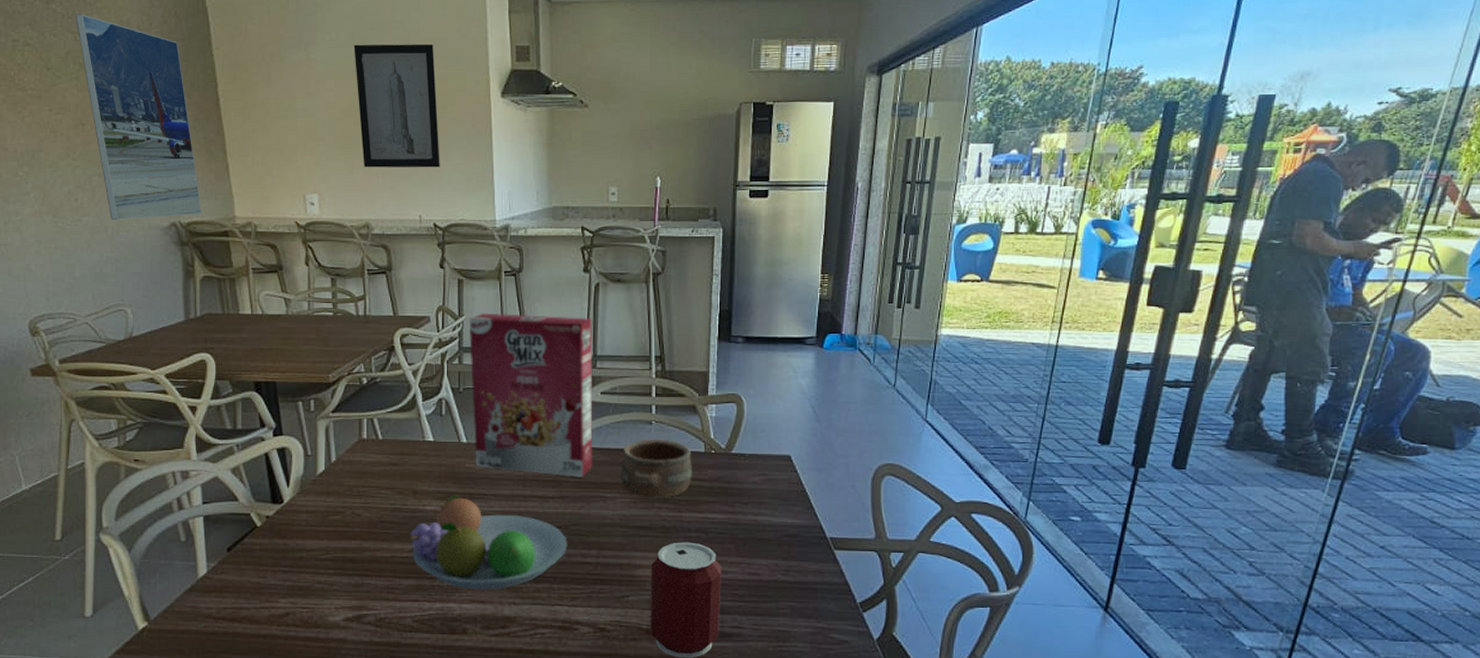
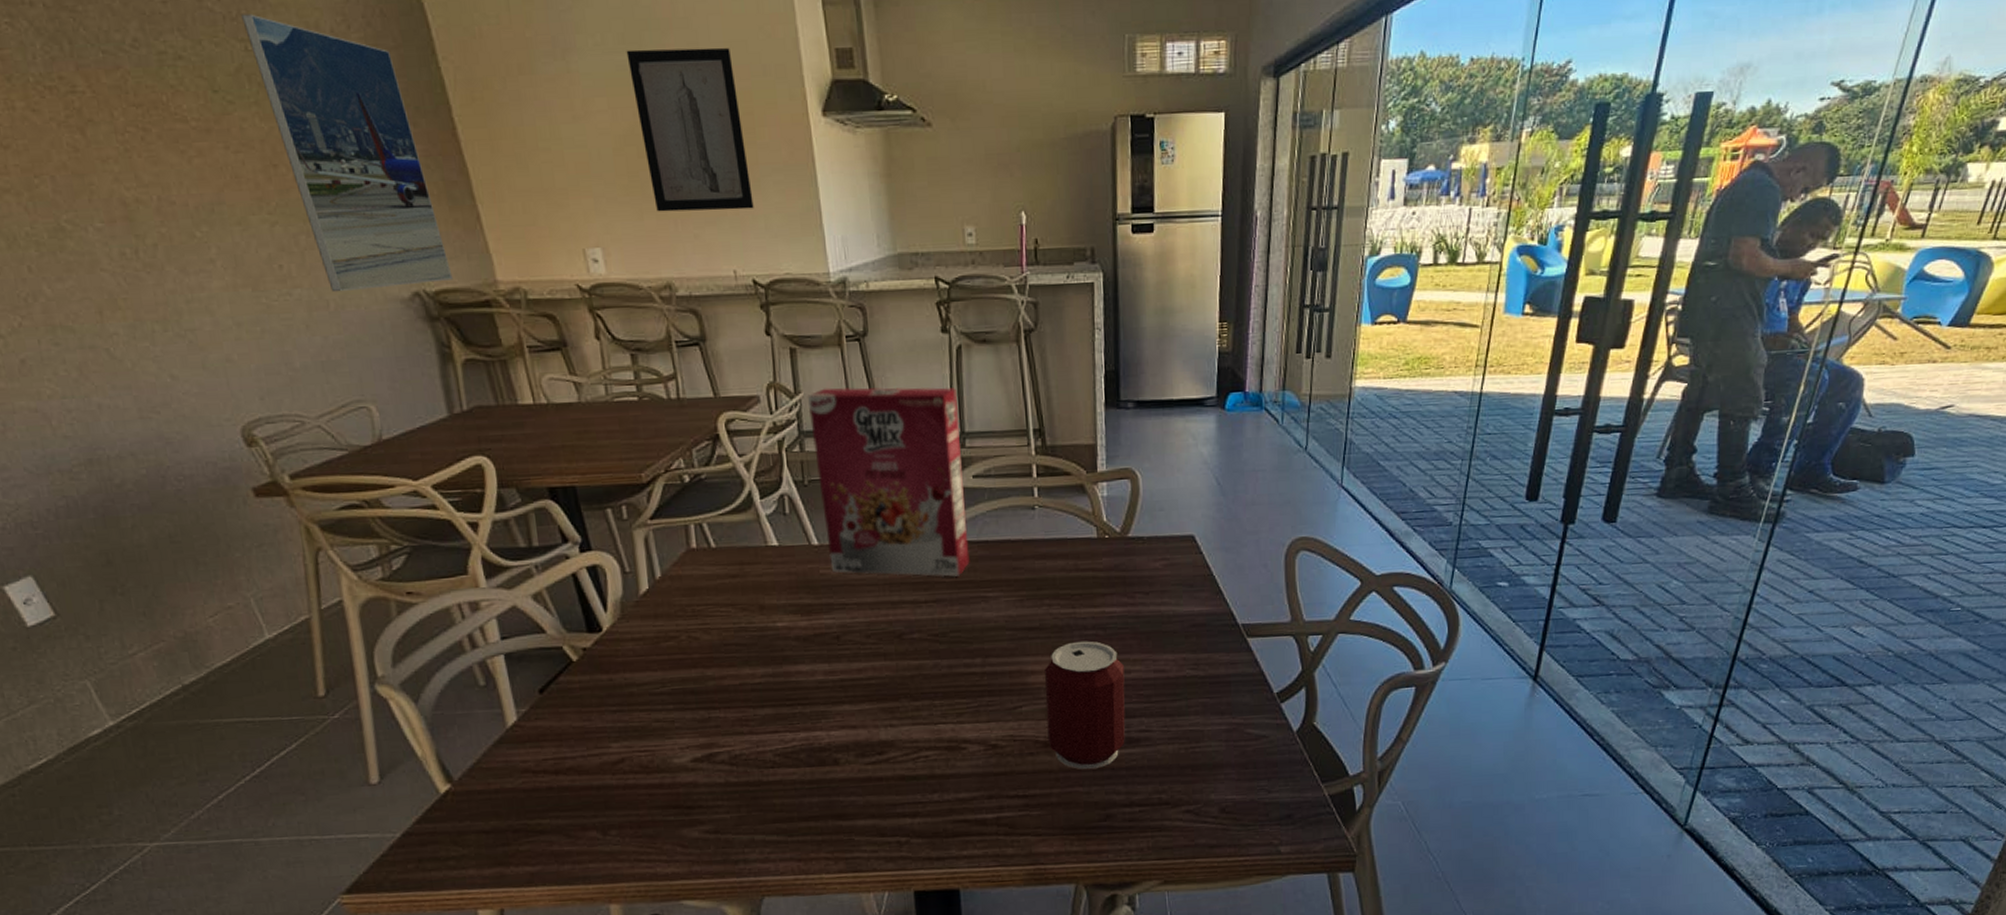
fruit bowl: present [410,495,567,590] -> none [760,607,947,714]
pottery: present [620,439,692,499] -> none [1001,526,1085,595]

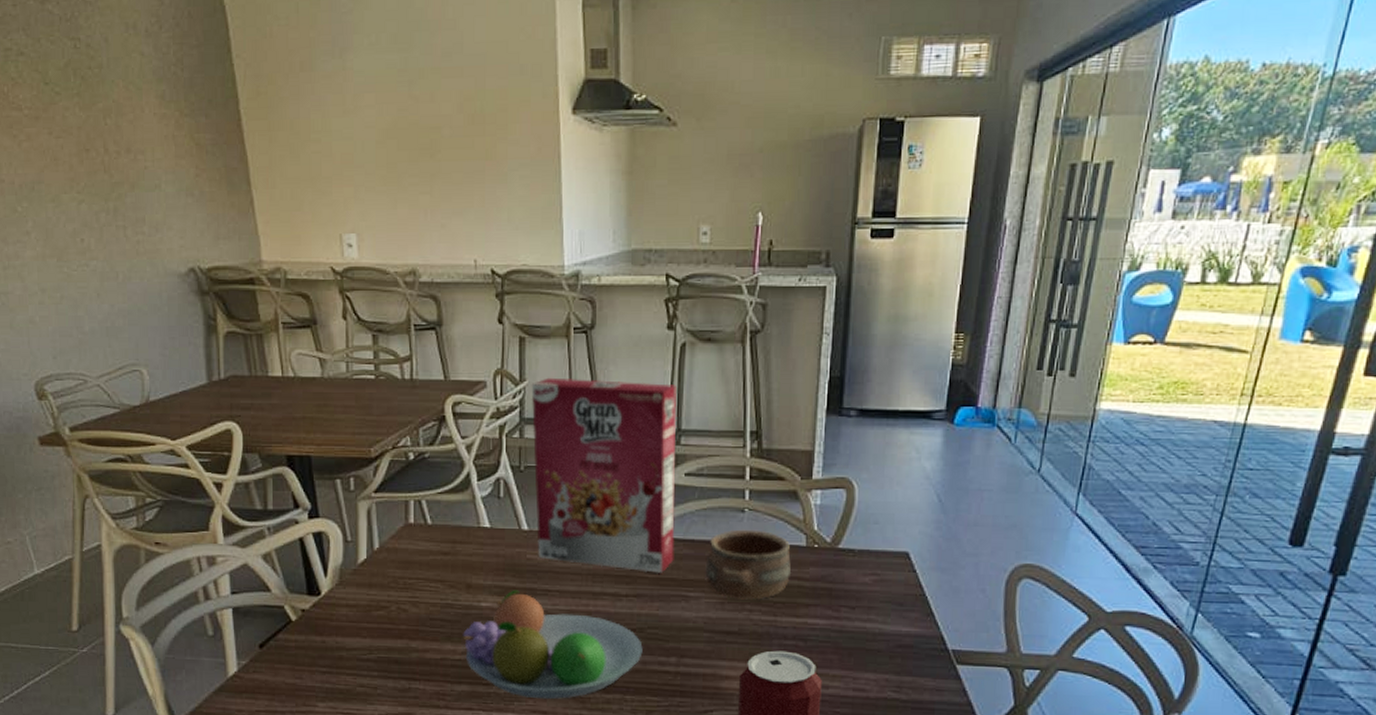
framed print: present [241,14,453,293] -> none [75,15,224,265]
wall art: present [626,47,754,212] -> none [397,47,499,202]
fruit bowl: none [760,607,947,714] -> present [463,590,643,700]
pottery: none [1001,526,1085,595] -> present [705,529,791,600]

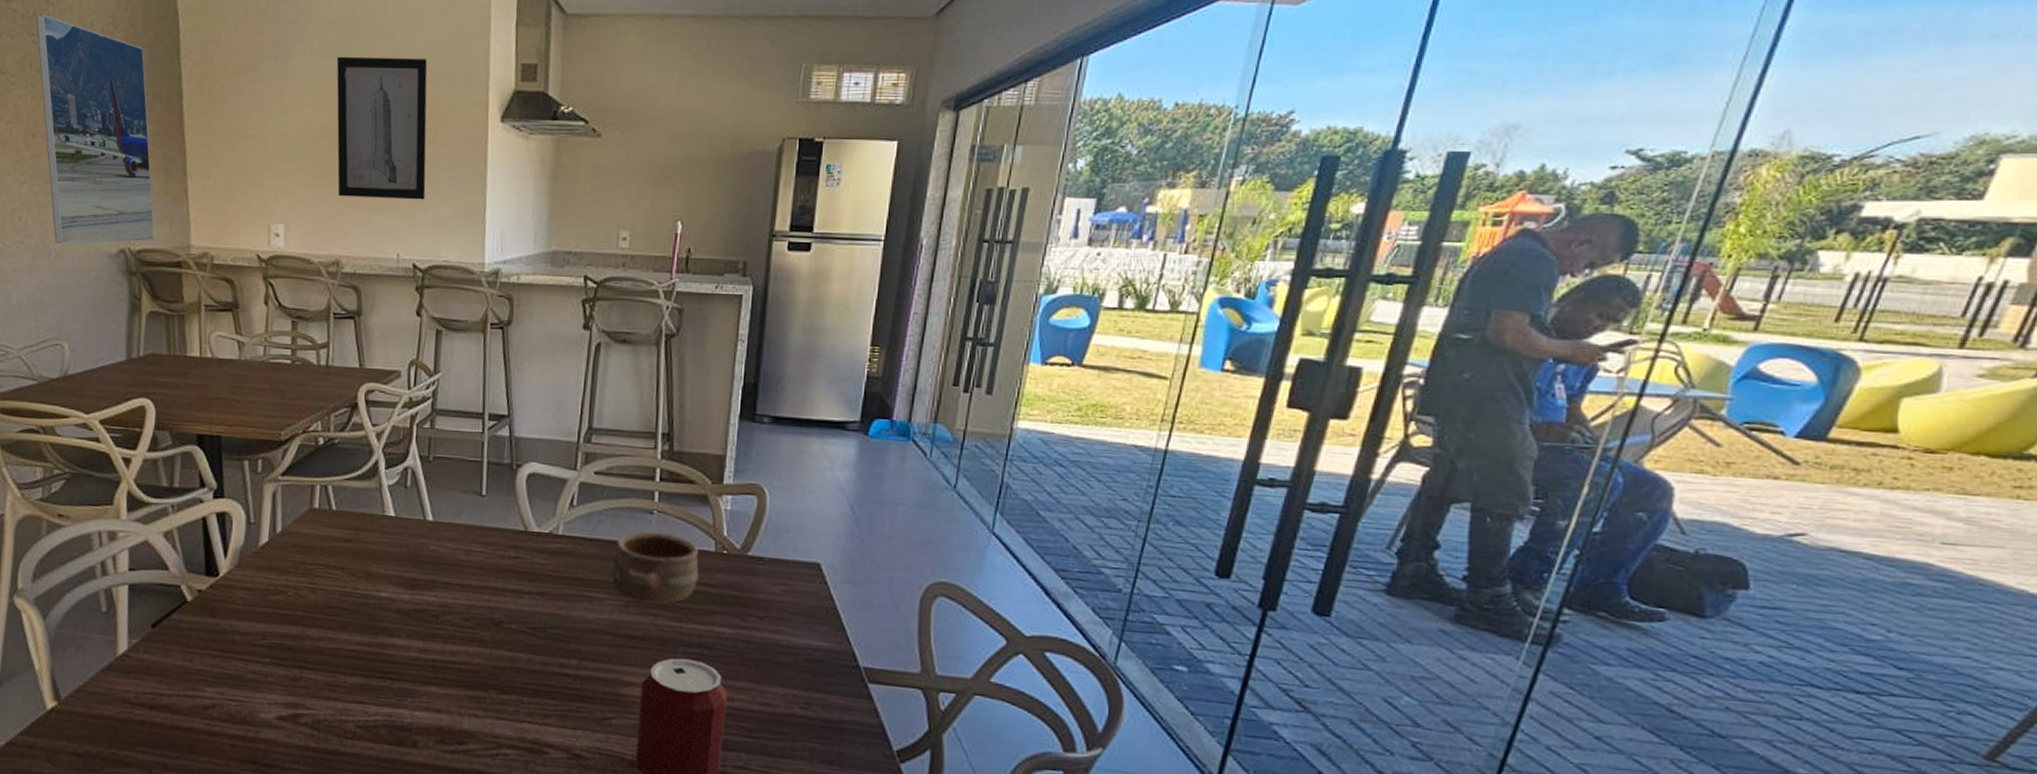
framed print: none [75,15,224,265] -> present [36,14,155,244]
wall art: none [397,47,499,202] -> present [336,56,428,200]
fruit bowl: present [463,590,643,700] -> none [359,581,543,697]
cereal box: present [531,377,677,573] -> none [441,370,590,572]

